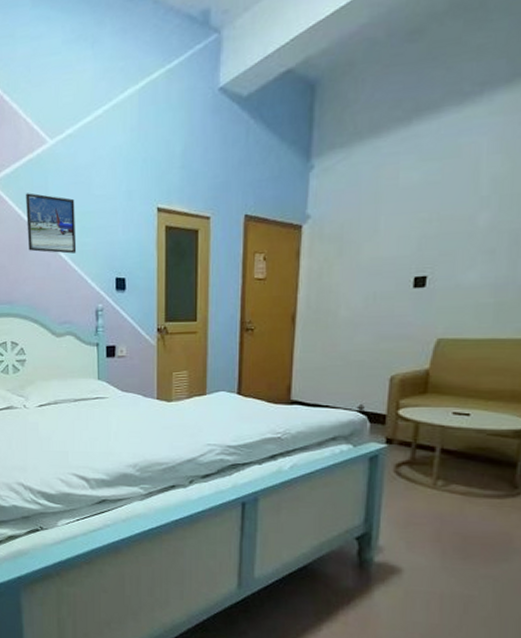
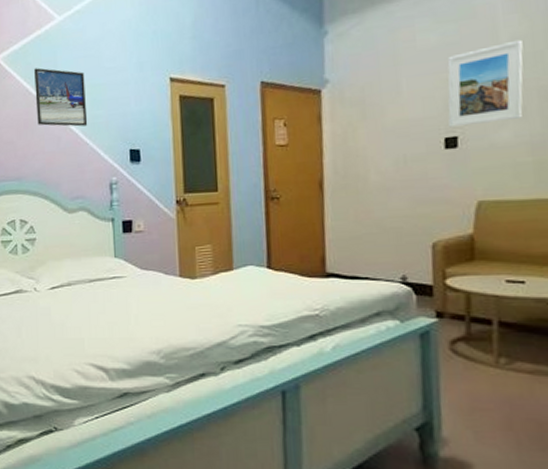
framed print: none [420,181,502,267] -> present [447,39,523,128]

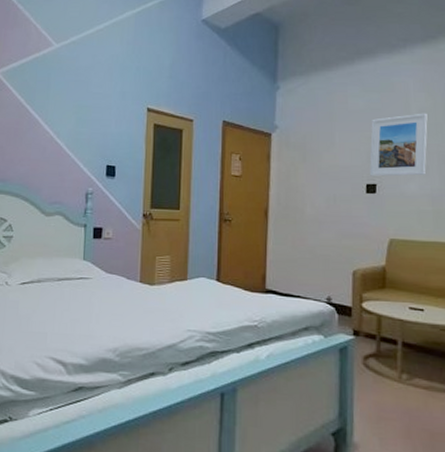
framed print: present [34,68,88,127] -> none [27,85,74,140]

